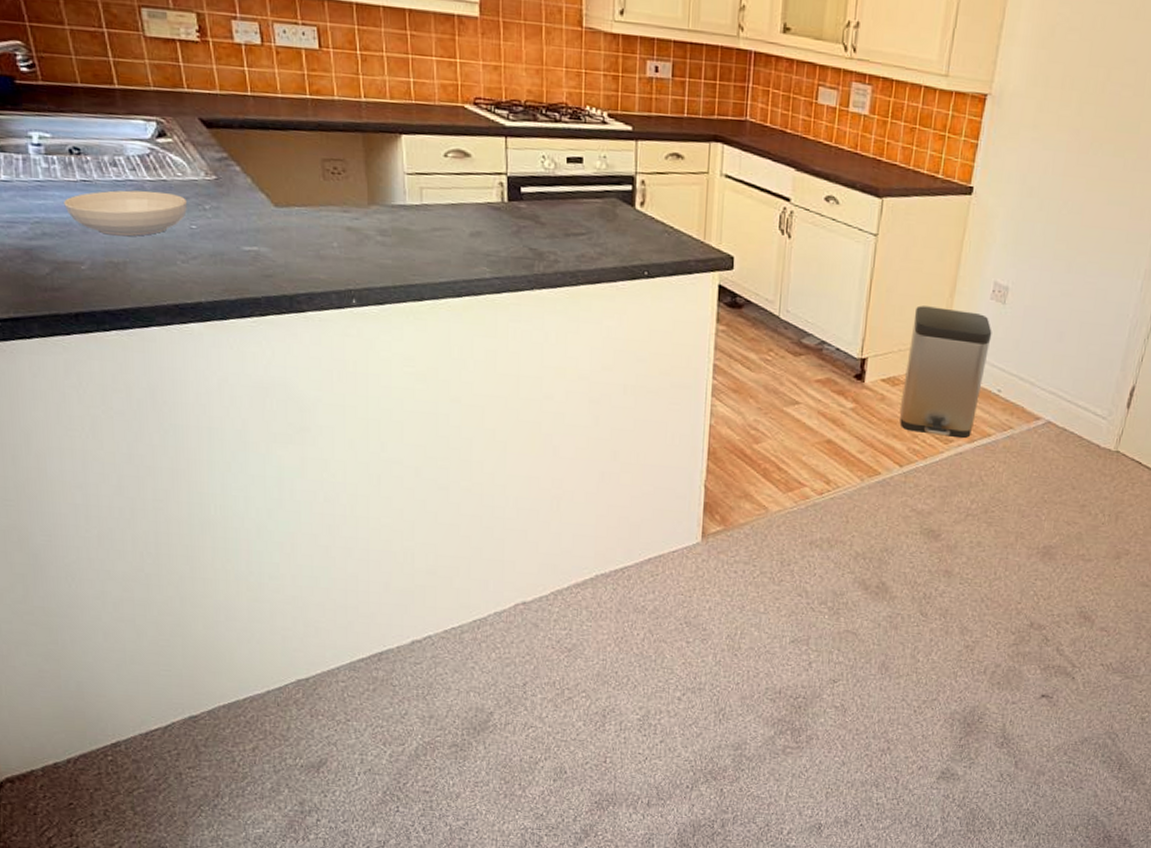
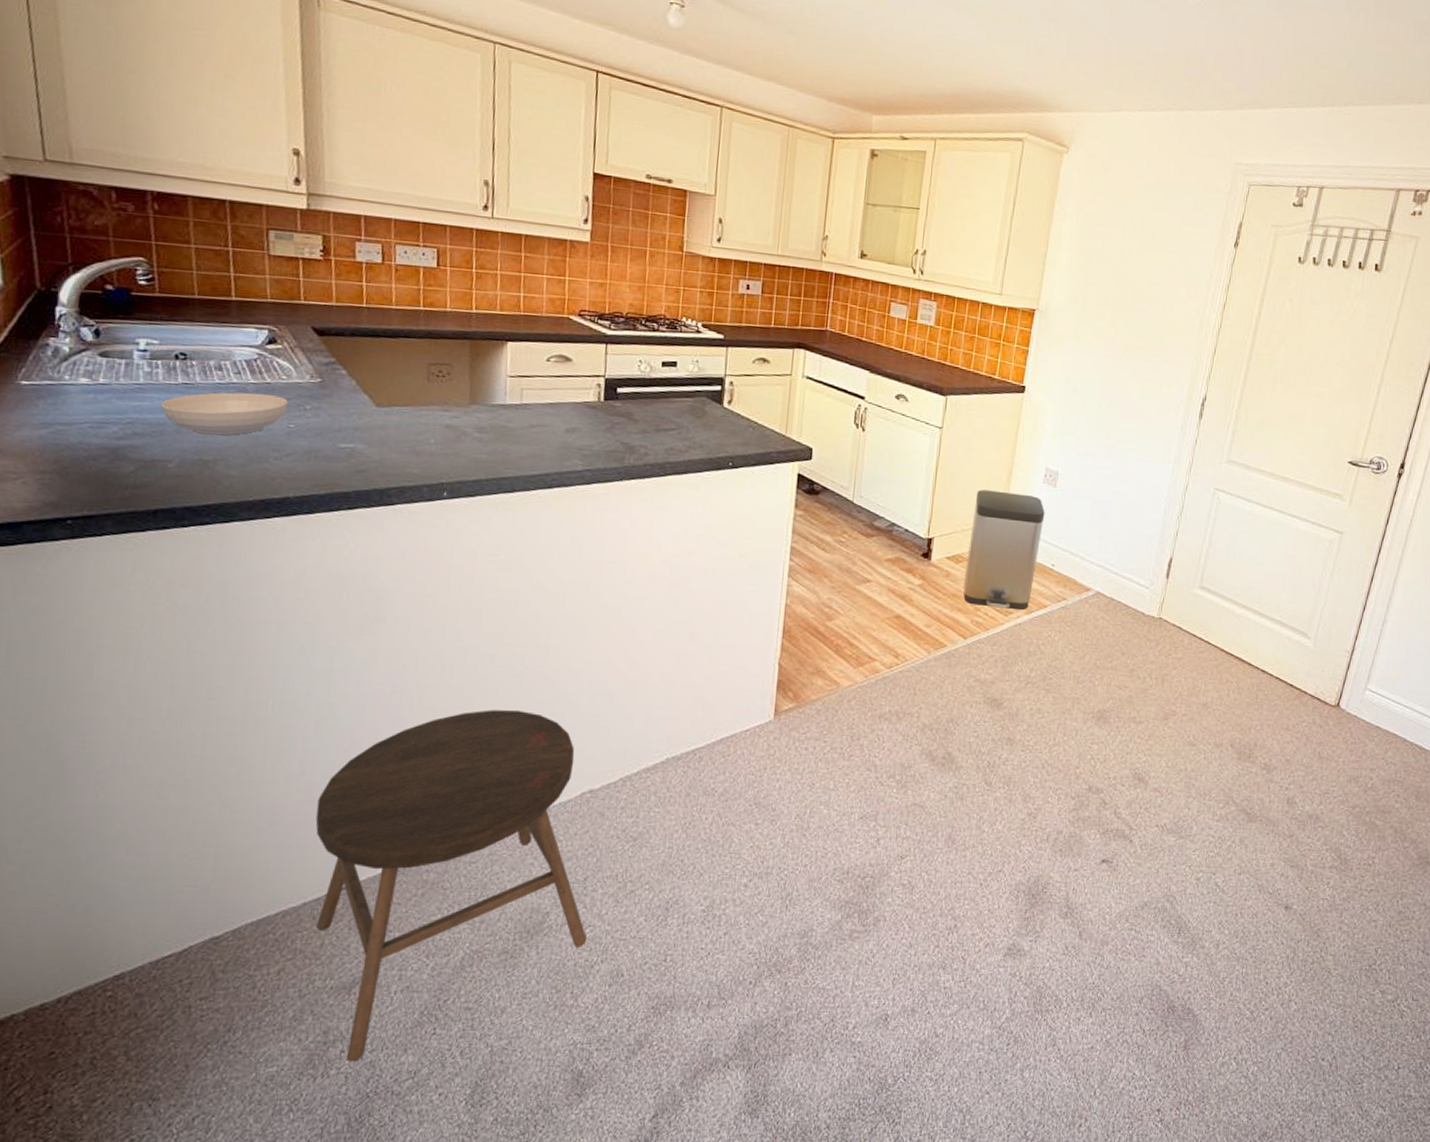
stool: none [268,521,531,830] -> present [315,710,588,1062]

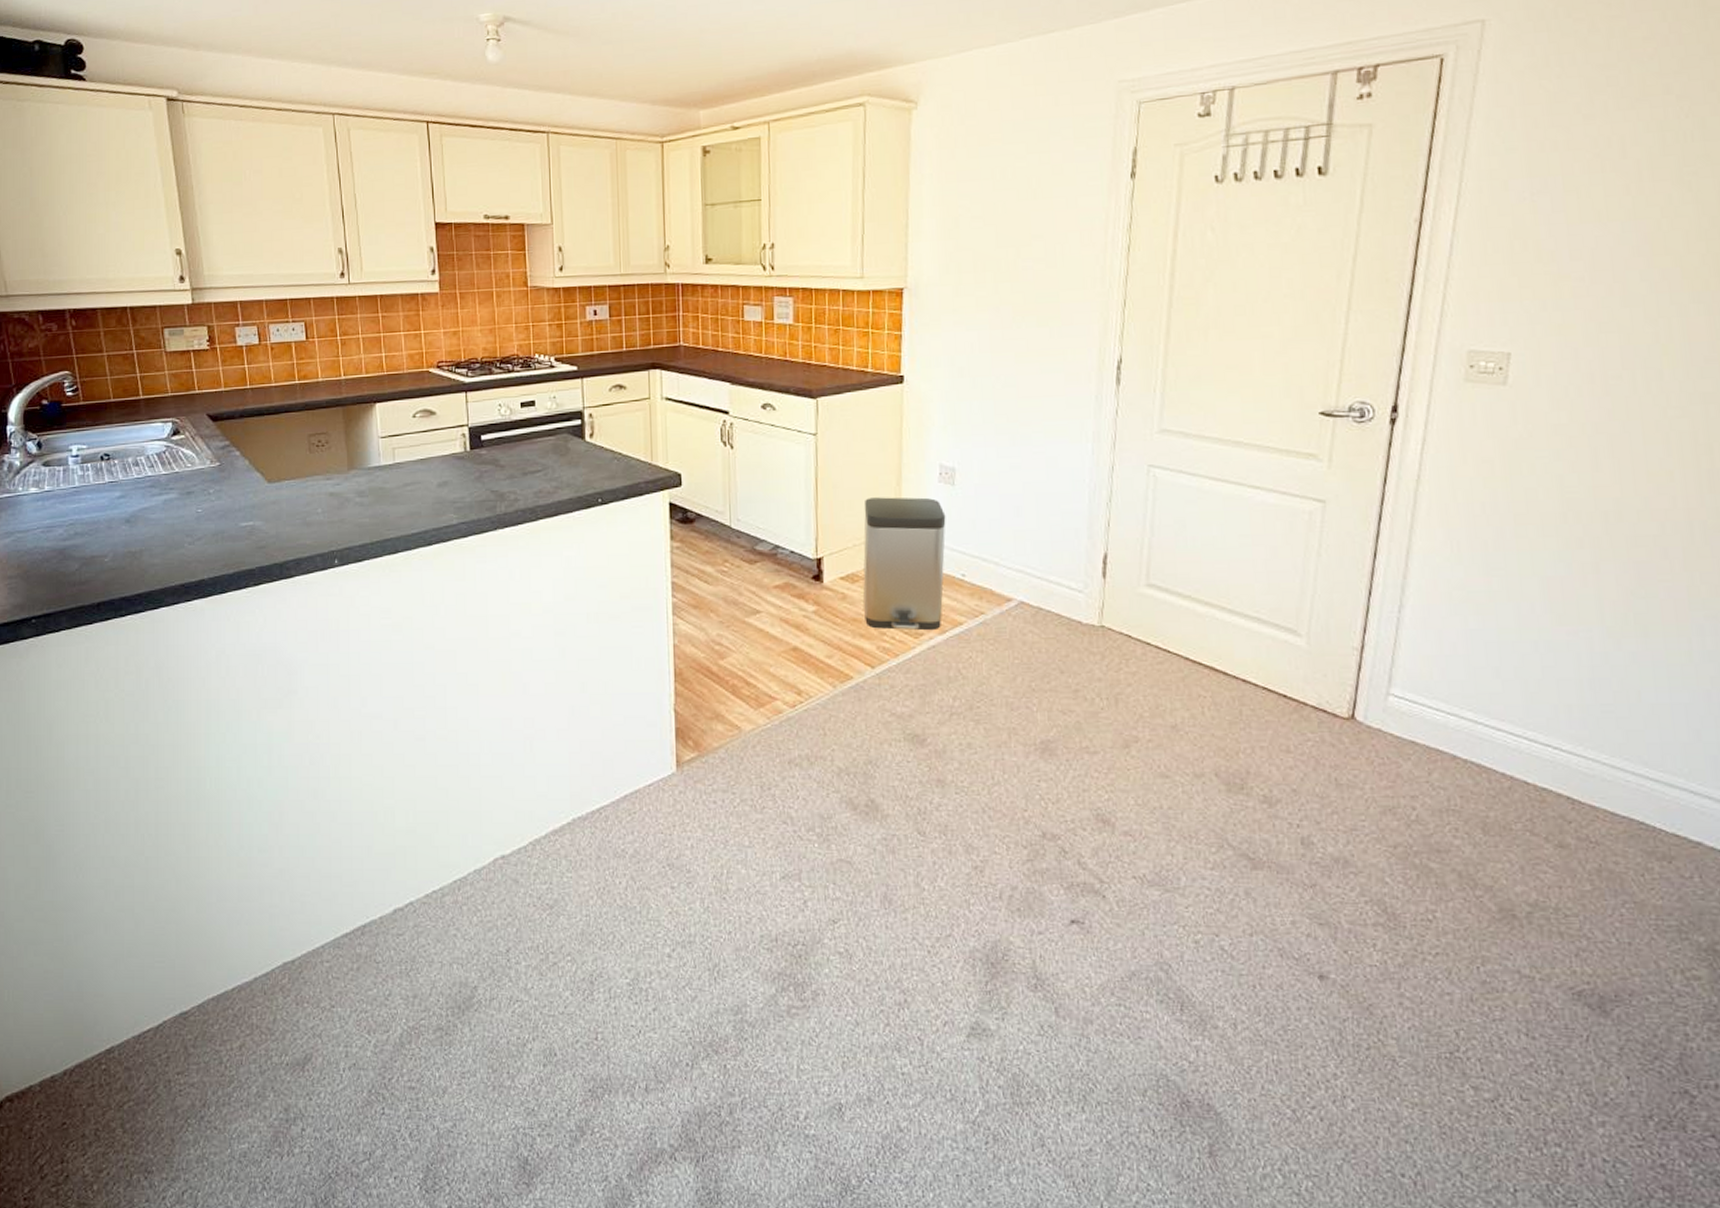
bowl: present [161,392,288,436] -> none [94,483,194,528]
stool: present [315,710,588,1062] -> none [257,776,517,1141]

